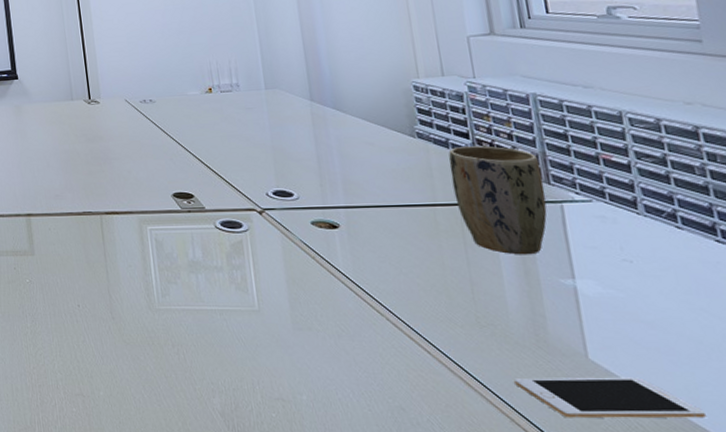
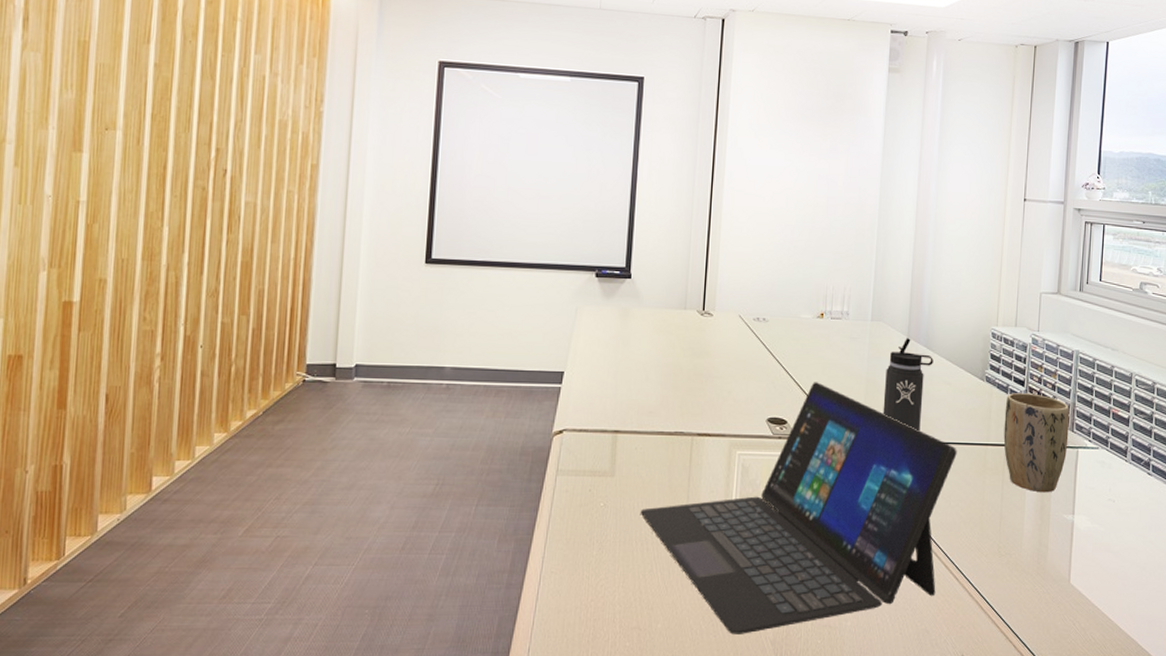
laptop: none [63,155,405,405] -> present [640,382,957,634]
thermos bottle: none [292,102,347,196] -> present [883,338,933,432]
cell phone: present [514,377,706,419] -> none [1015,598,1136,634]

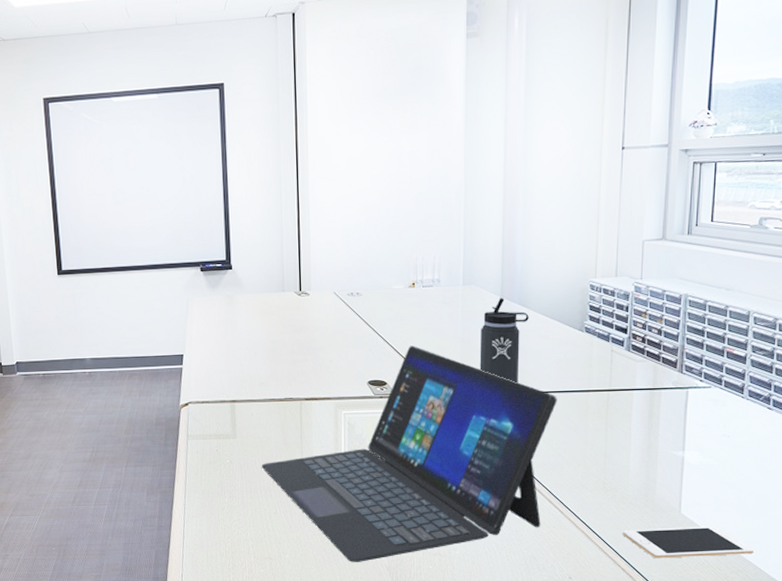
plant pot: present [1003,393,1070,493] -> none [606,340,678,432]
cell phone: none [1015,598,1136,634] -> present [623,526,754,559]

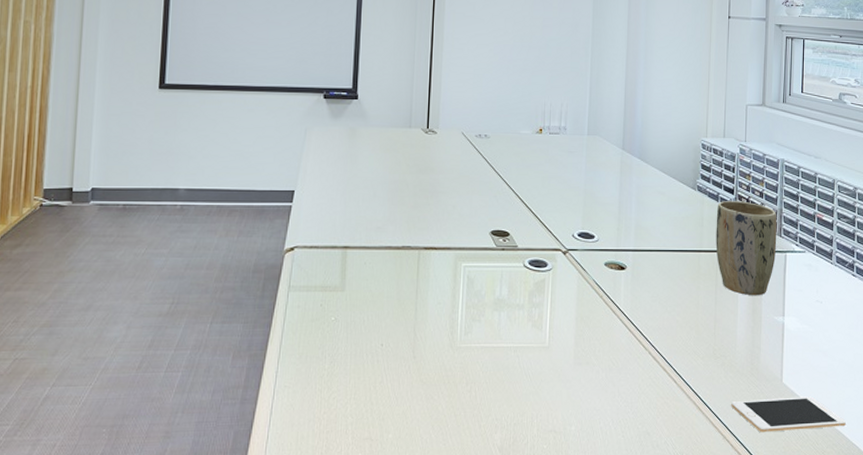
laptop: present [261,346,557,562] -> none [370,195,672,442]
thermos bottle: present [479,298,529,383] -> none [601,151,647,240]
plant pot: none [606,340,678,432] -> present [716,201,777,296]

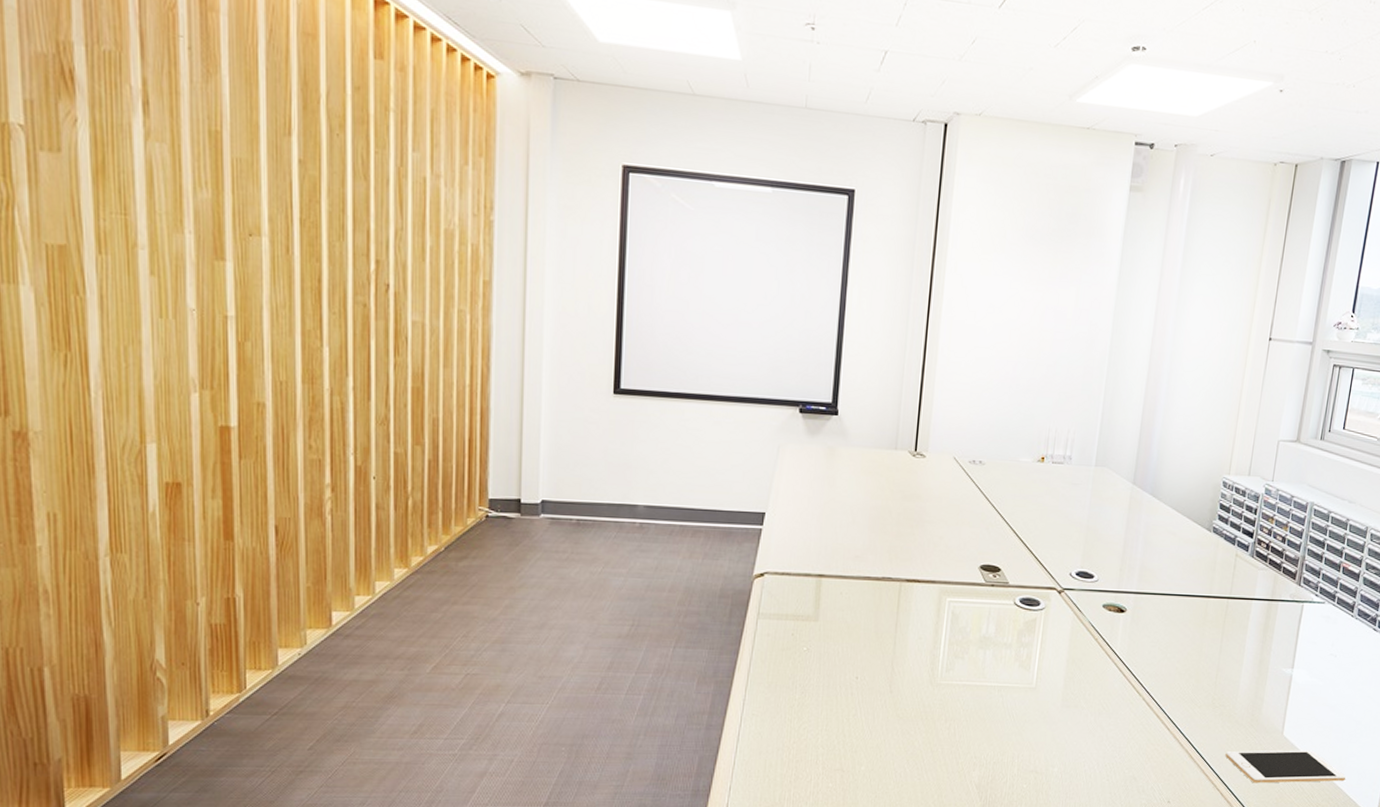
plant pot: present [716,201,777,296] -> none [1226,545,1299,646]

